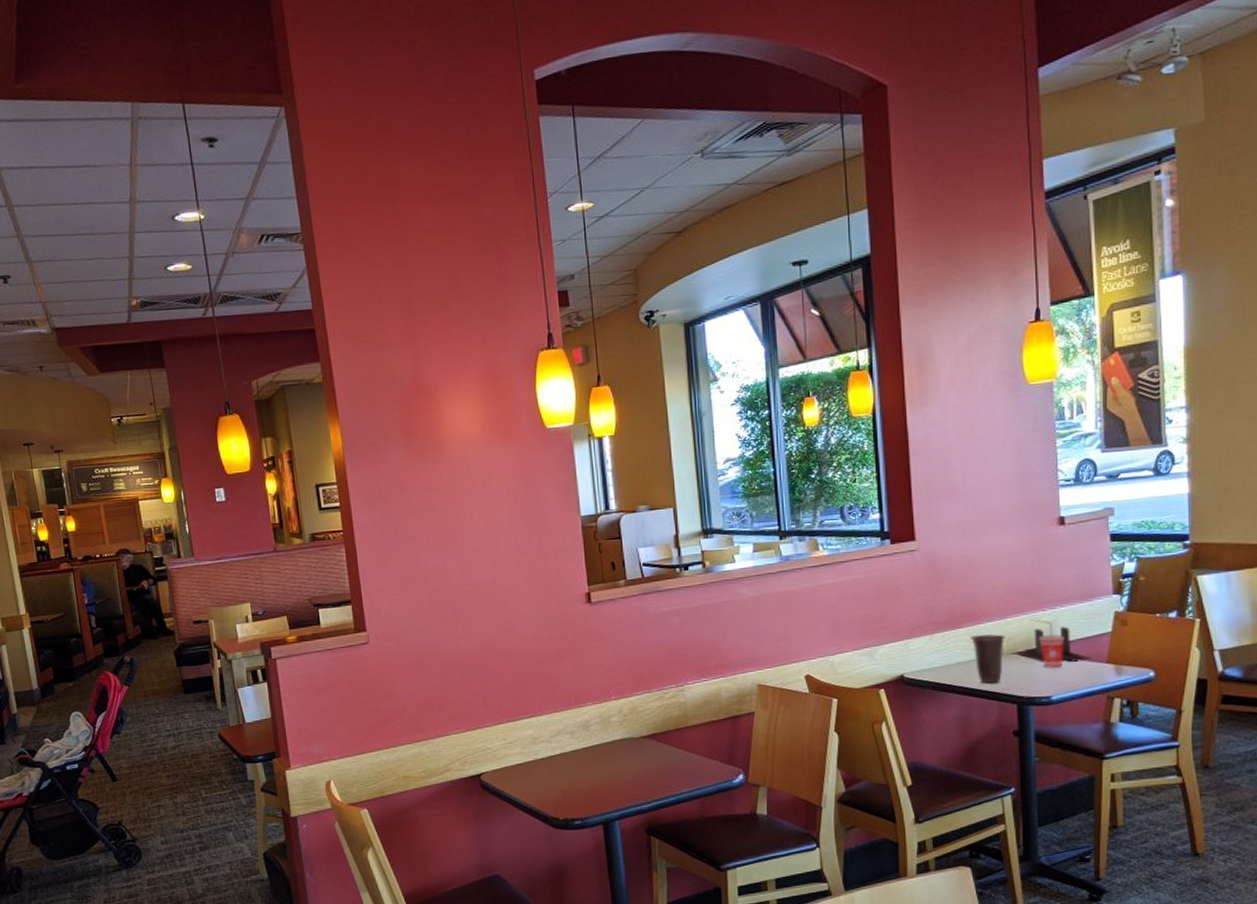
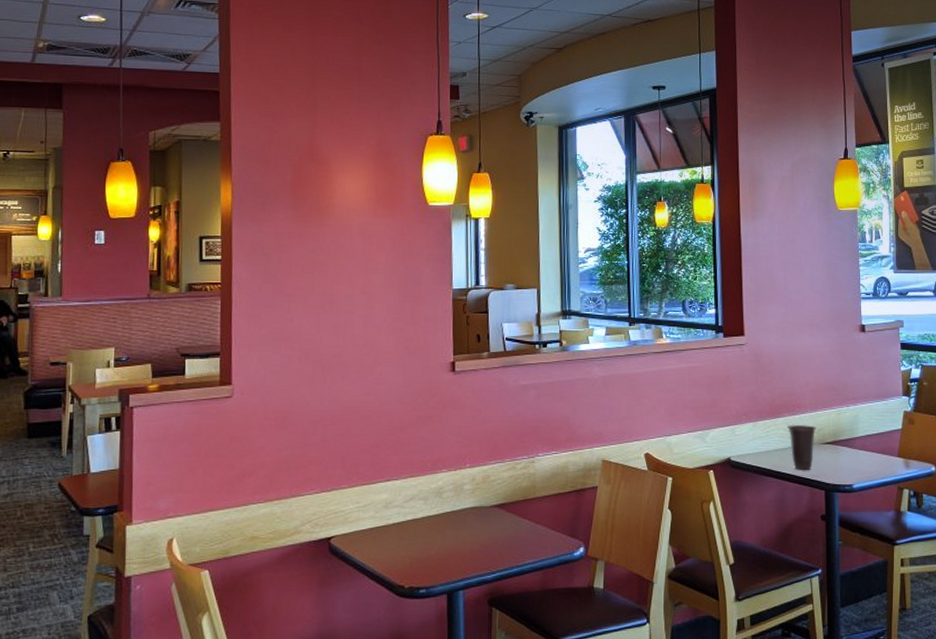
napkin holder: present [1017,626,1092,663] -> none [826,421,886,454]
beverage cup: present [1035,620,1065,669] -> none [840,414,864,460]

